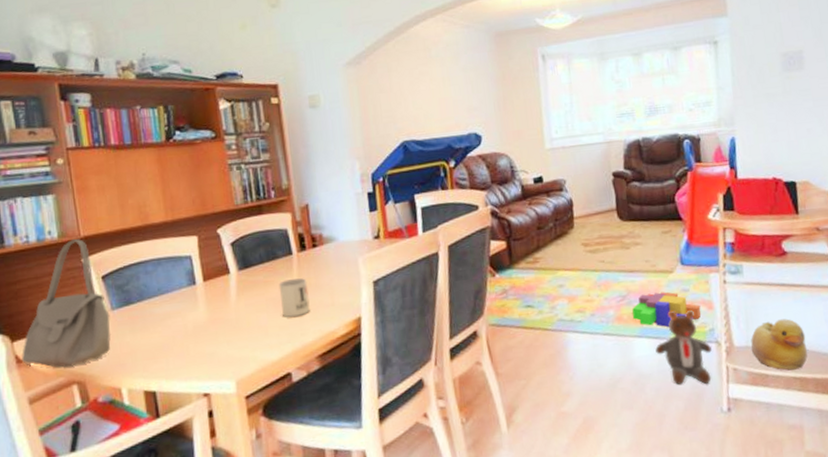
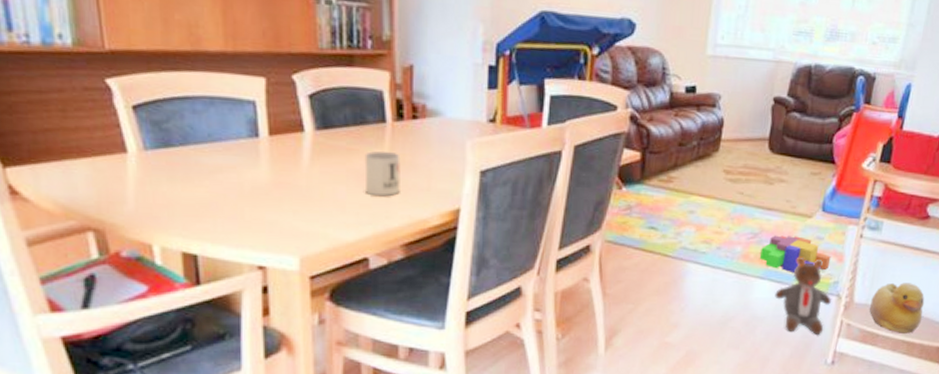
handbag: present [22,238,112,367] -> none [17,50,143,209]

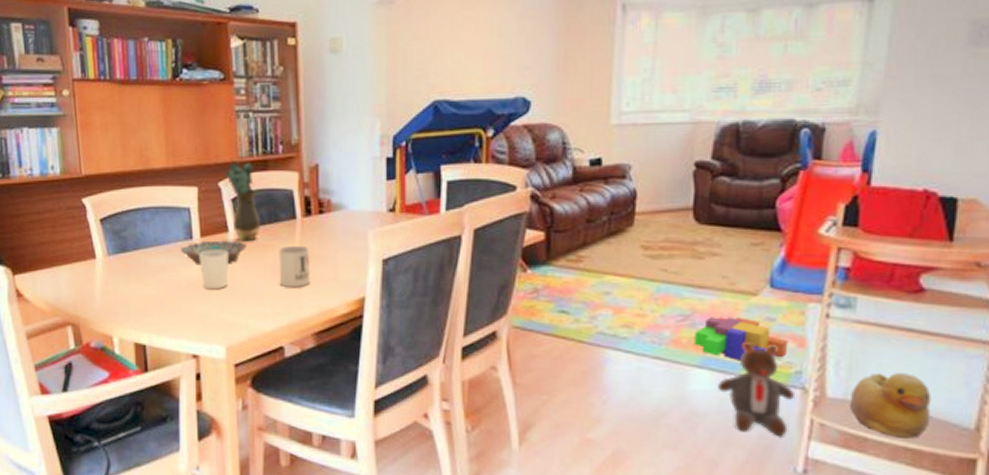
bowl: none [243,140,326,166] -> present [181,240,246,264]
cup: none [266,149,304,195] -> present [198,249,229,290]
vase: none [300,49,345,144] -> present [224,158,261,242]

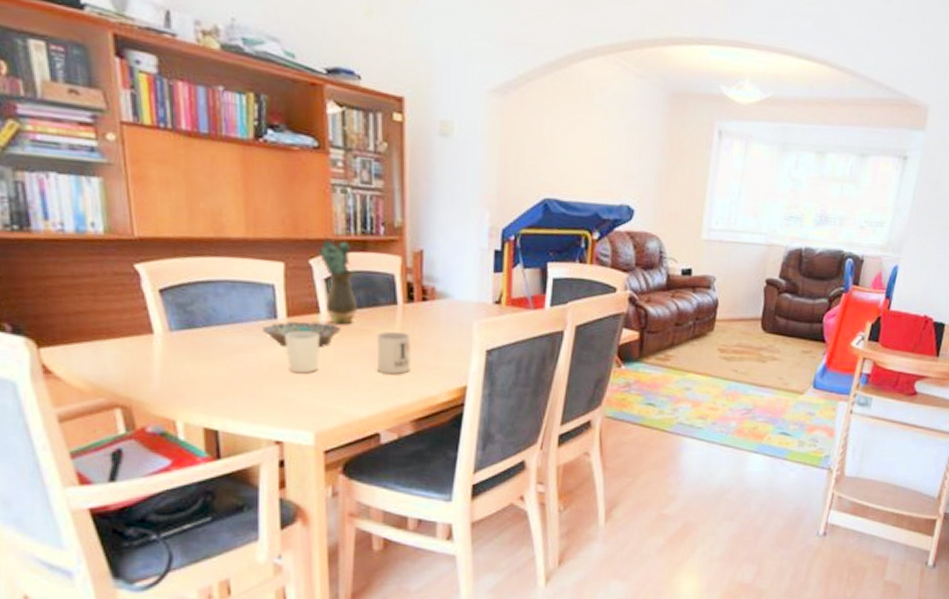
toy blocks: present [693,317,788,360] -> none [753,411,822,447]
teddy bear: present [718,341,796,436] -> none [768,431,824,507]
rubber duck: present [851,373,932,440] -> none [860,456,913,507]

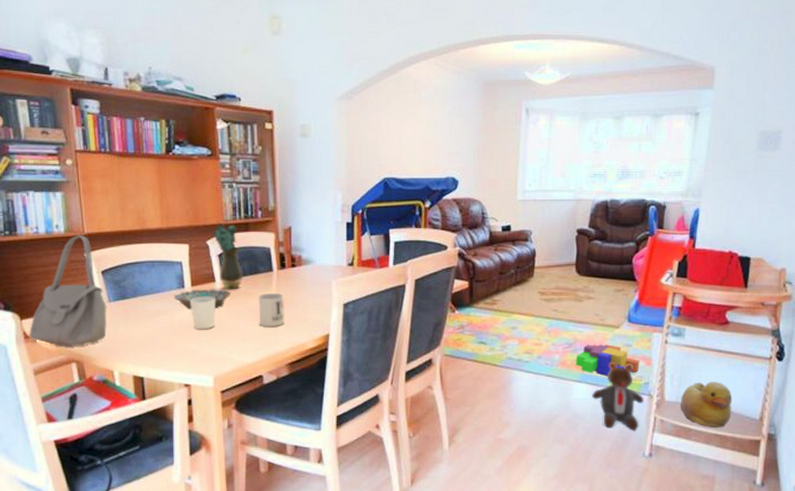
handbag: none [51,237,168,387] -> present [29,234,108,346]
toy blocks: none [753,411,822,447] -> present [575,344,640,376]
teddy bear: none [768,431,824,507] -> present [592,362,645,430]
rubber duck: none [860,456,913,507] -> present [681,382,733,429]

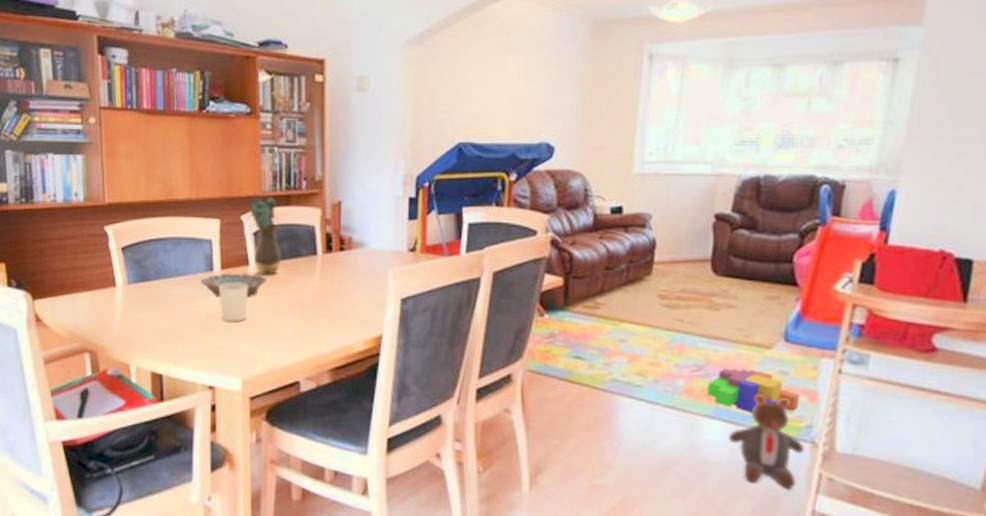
handbag: present [29,234,108,346] -> none [41,204,126,334]
mug: present [258,294,284,328] -> none [298,282,329,324]
rubber duck: present [681,382,733,429] -> none [859,430,940,497]

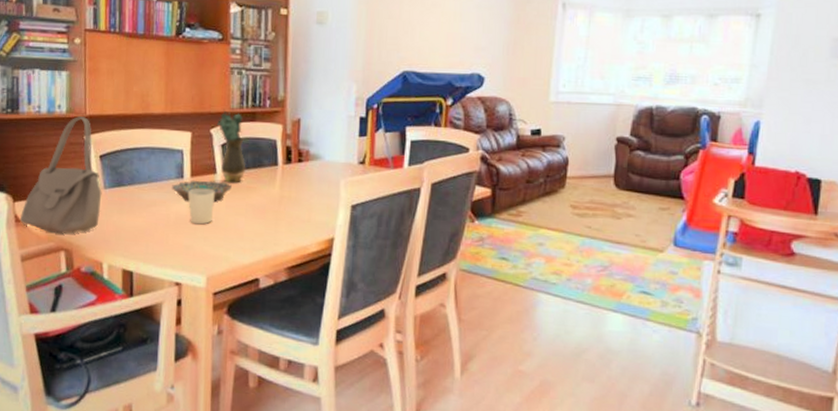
handbag: none [41,204,126,334] -> present [20,115,102,233]
toy blocks: present [706,368,800,412] -> none [610,268,687,307]
teddy bear: present [729,394,806,489] -> none [629,291,692,373]

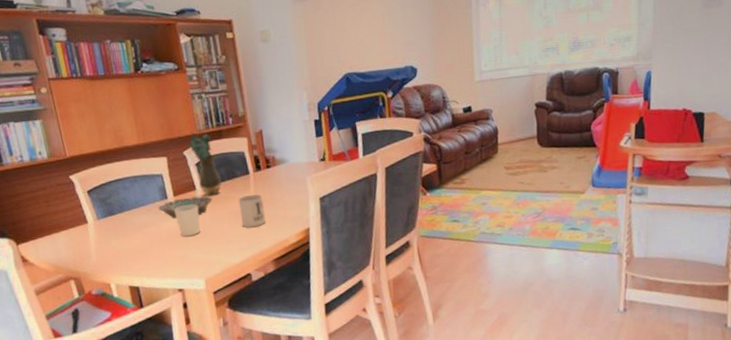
handbag: present [20,115,102,233] -> none [26,158,99,266]
mug: none [259,189,288,227] -> present [238,194,266,228]

